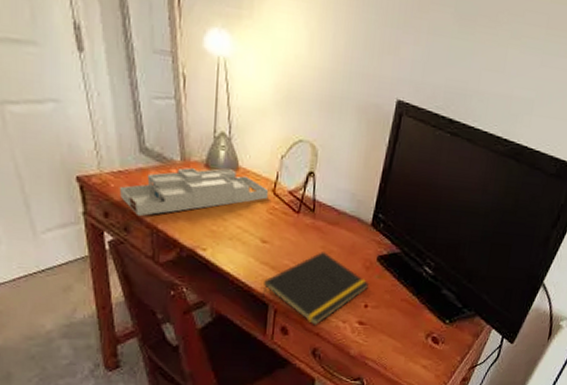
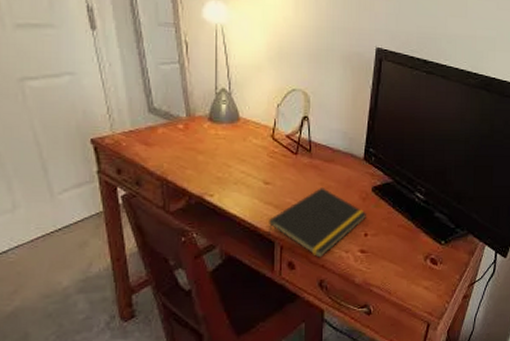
desk organizer: present [119,167,269,217] -> none [130,119,268,171]

